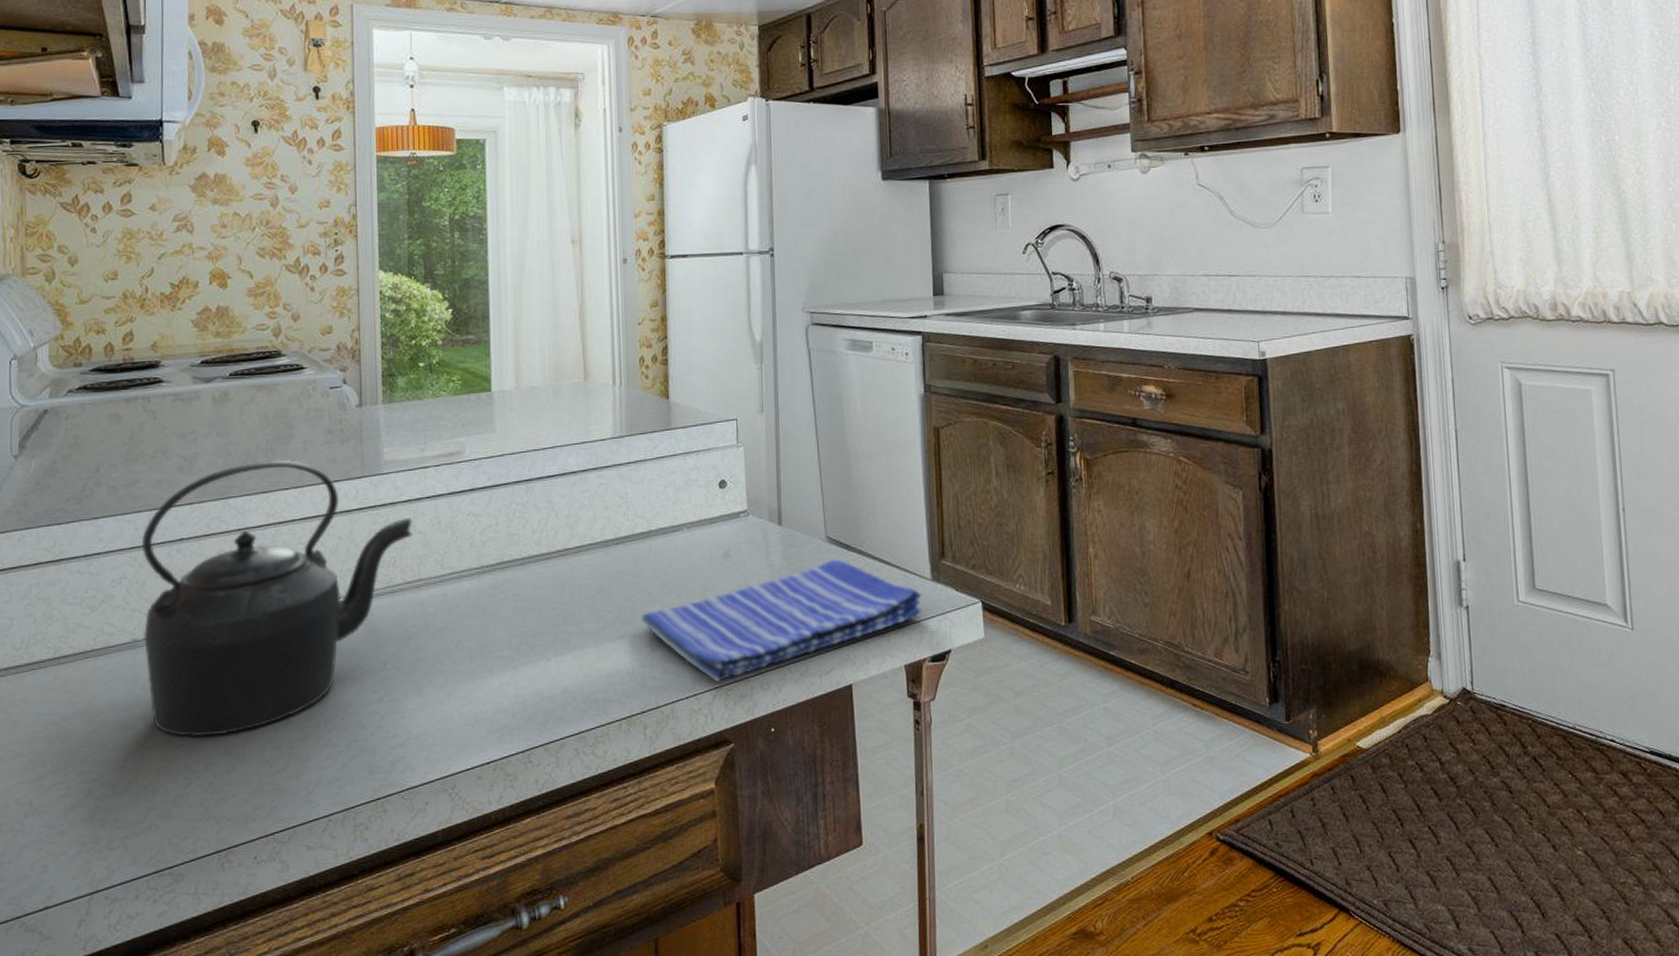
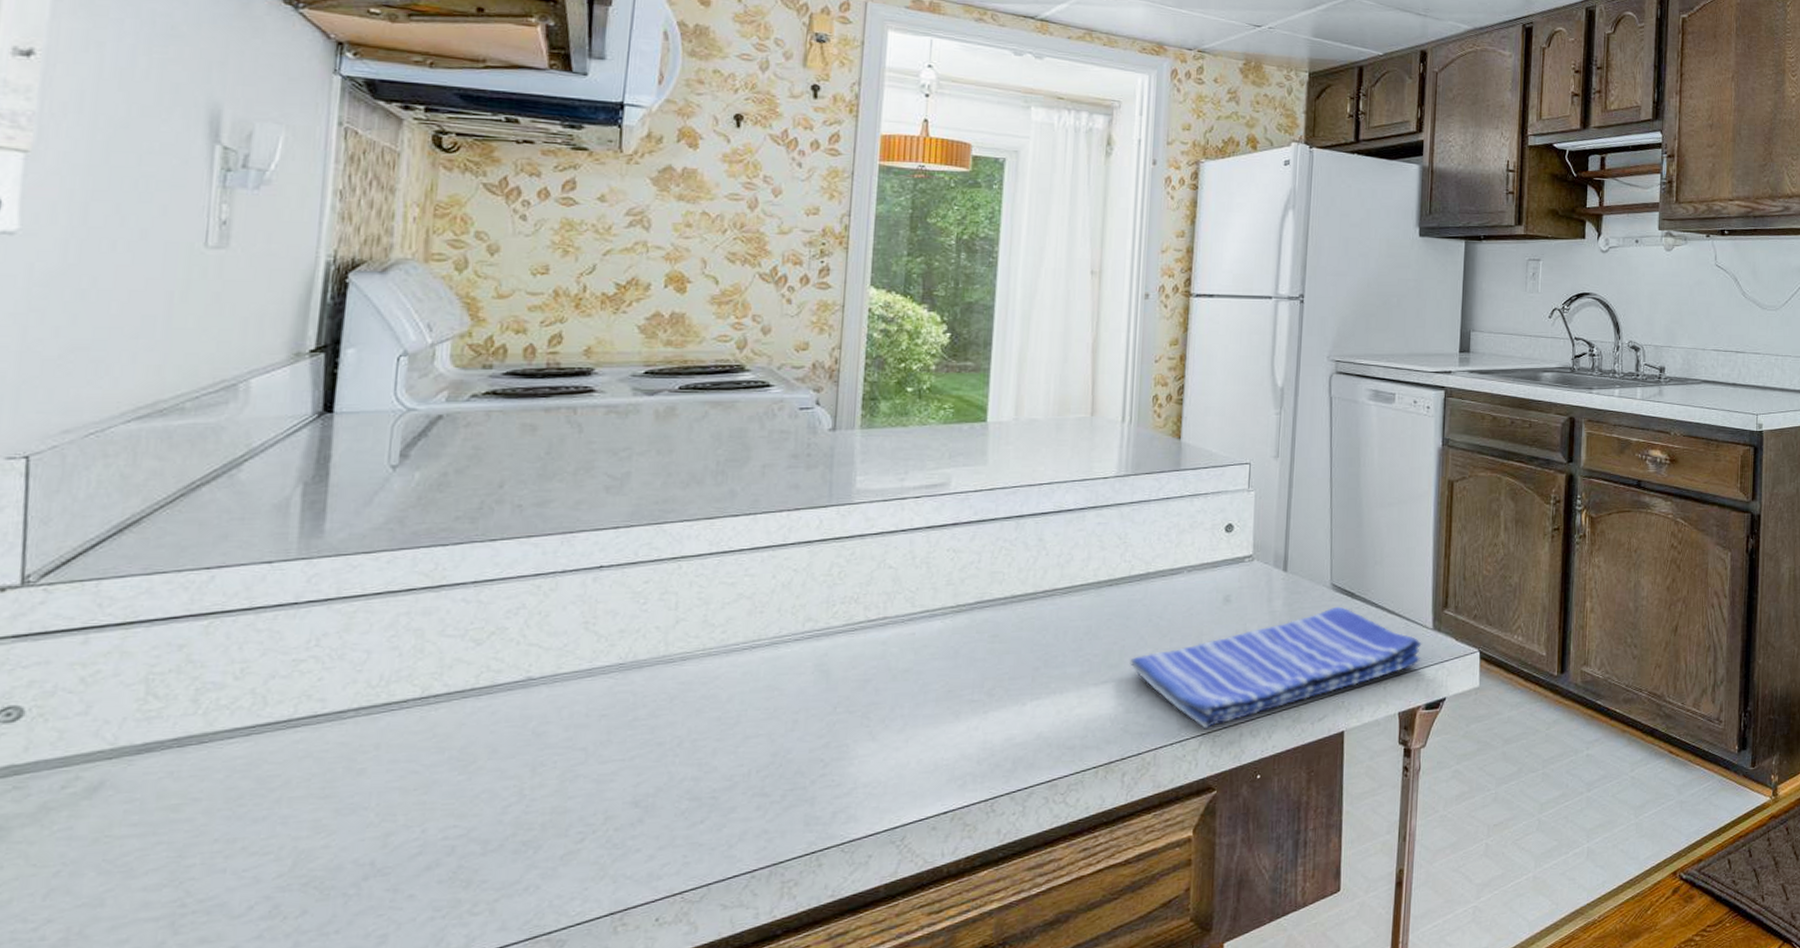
kettle: present [141,460,413,737] -> none [540,484,883,787]

